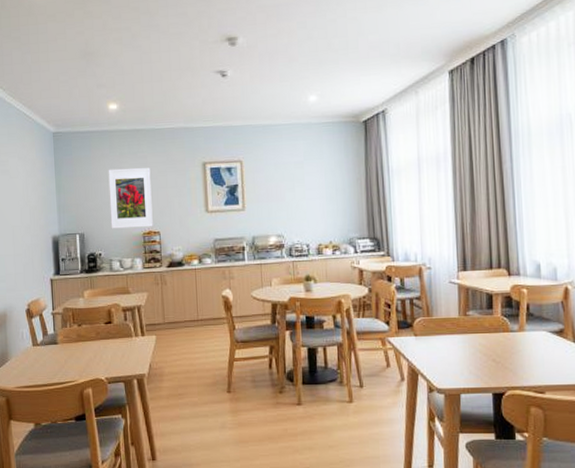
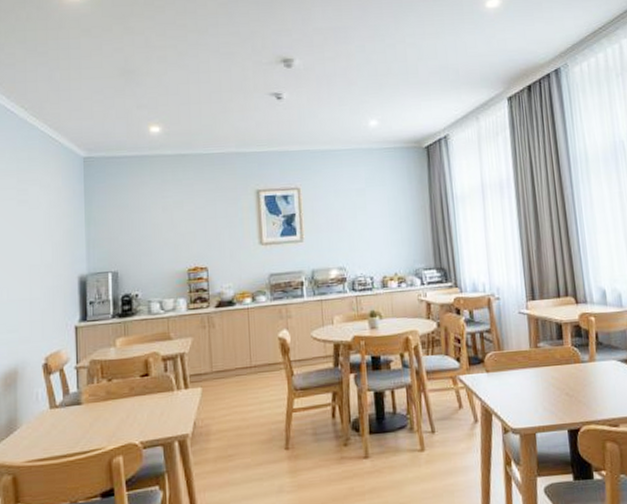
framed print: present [108,167,153,229] -> none [148,196,200,266]

